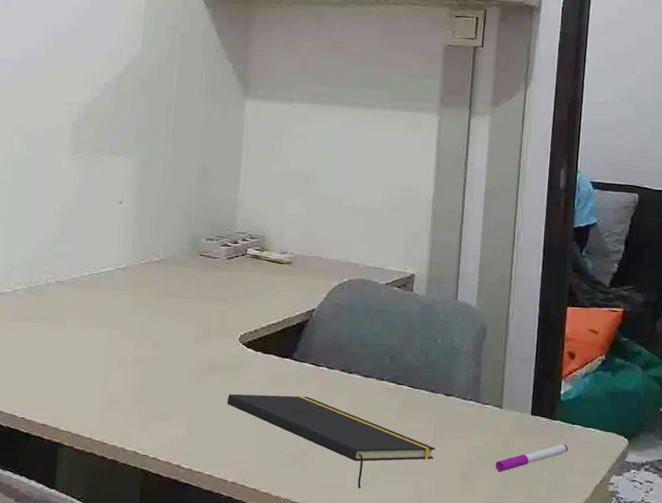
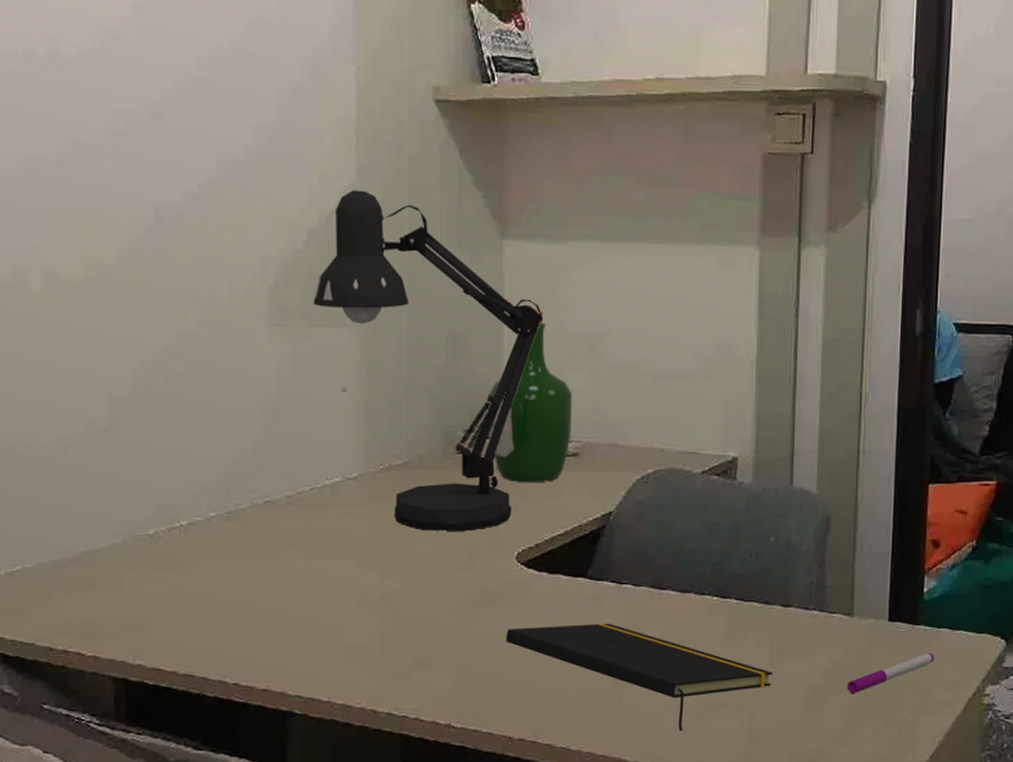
desk lamp: none [104,57,272,315] -> present [313,190,544,531]
wine bottle: none [224,152,290,283] -> present [487,310,572,483]

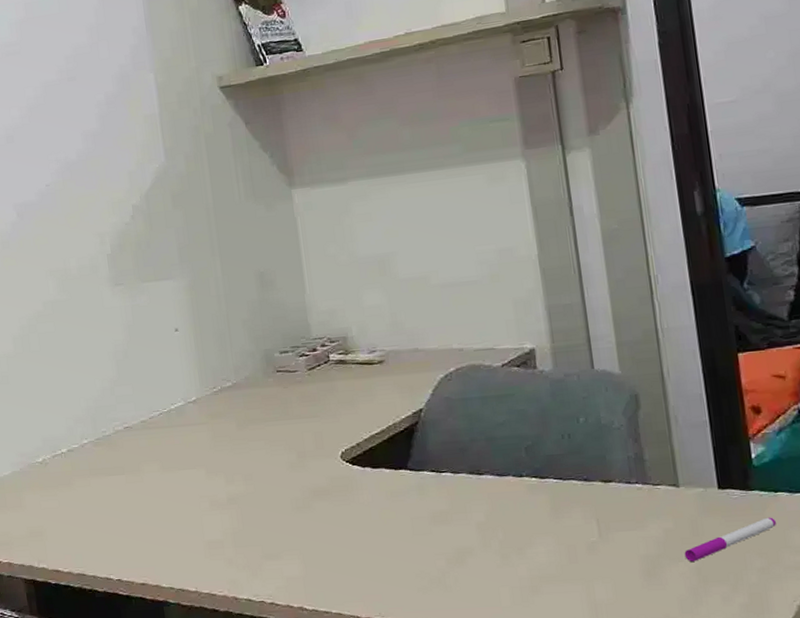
desk lamp: present [313,190,544,531] -> none [143,168,336,440]
wine bottle: present [487,310,572,483] -> none [296,243,375,391]
notepad: present [506,623,774,731] -> none [341,509,605,605]

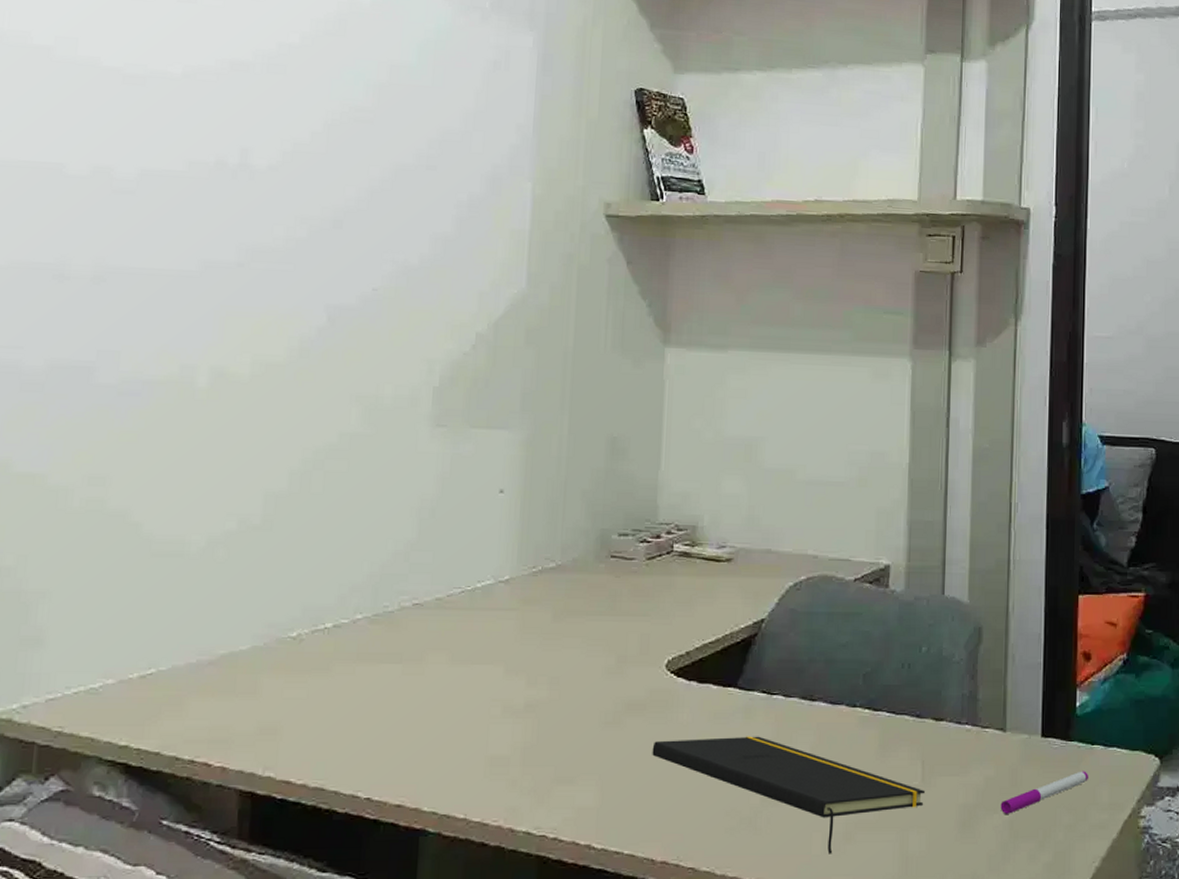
notepad: none [341,509,605,605] -> present [652,736,926,854]

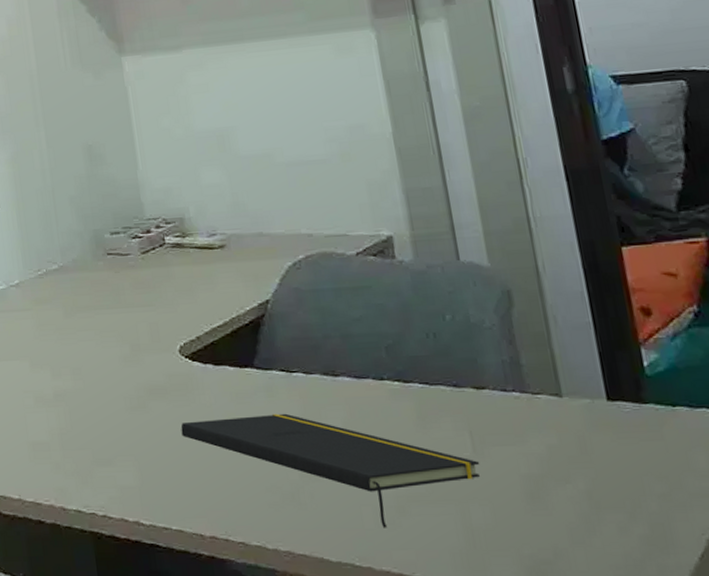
pen: present [1000,771,1088,814] -> none [571,435,676,484]

